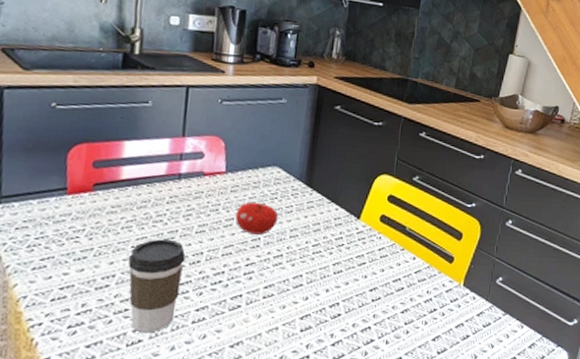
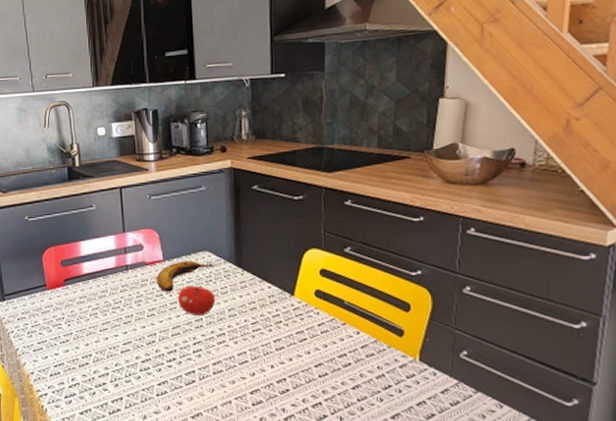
coffee cup: present [127,239,186,333] -> none [98,323,143,404]
banana: none [213,174,283,207] -> present [156,261,214,292]

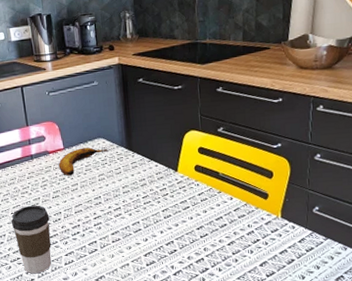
coffee cup: none [98,323,143,404] -> present [11,205,52,274]
fruit: present [177,285,216,315] -> none [78,168,112,194]

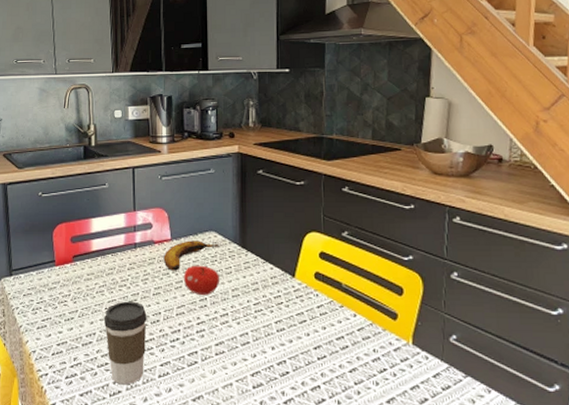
fruit: none [78,168,112,194] -> present [183,265,220,295]

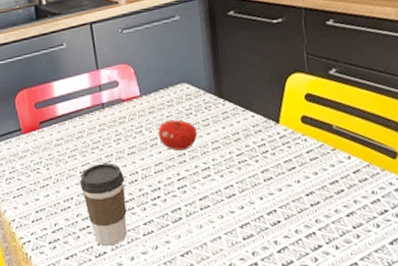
banana: present [163,240,220,271] -> none [134,94,194,129]

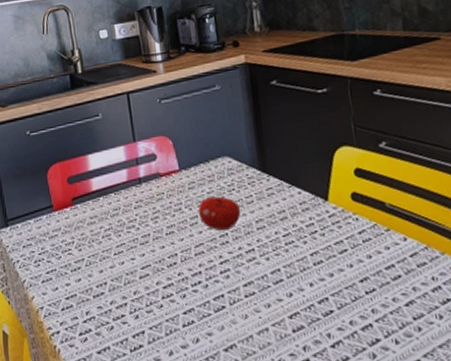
coffee cup: present [79,163,128,246] -> none [113,243,166,338]

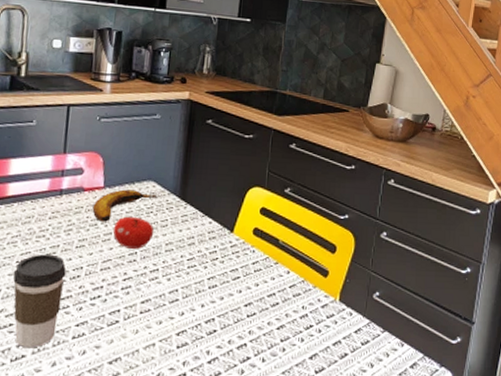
coffee cup: none [113,243,166,338] -> present [12,254,67,348]
banana: none [173,168,236,206] -> present [92,189,158,222]

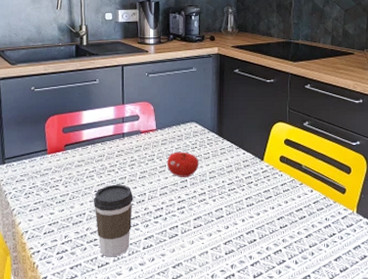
banana: present [92,189,158,222] -> none [149,130,200,157]

